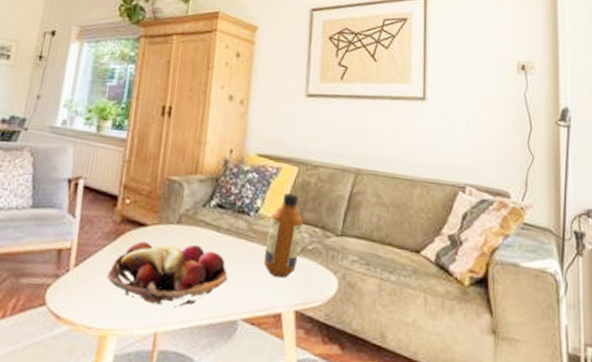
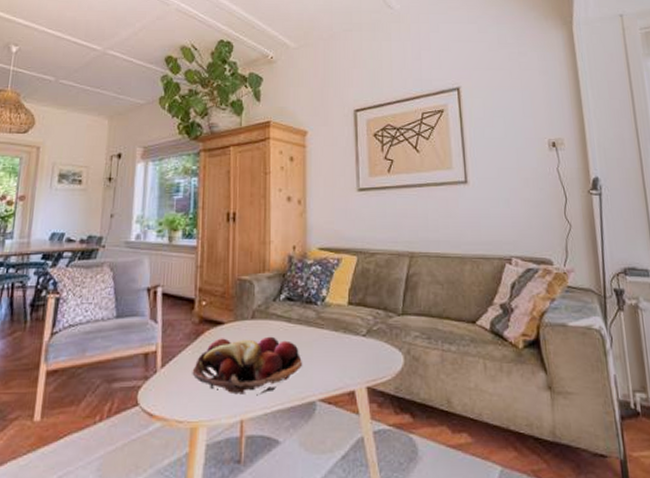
bottle: present [263,192,304,279] -> none [334,280,368,359]

